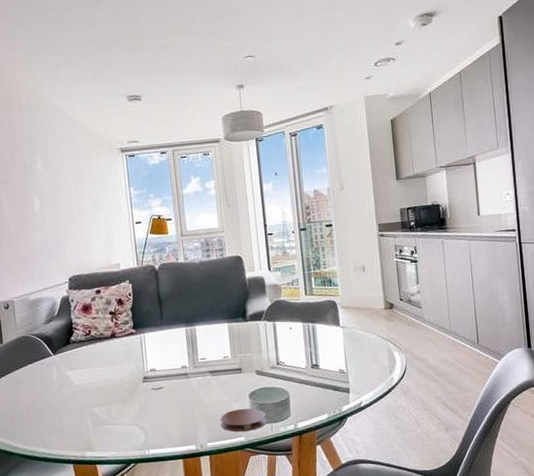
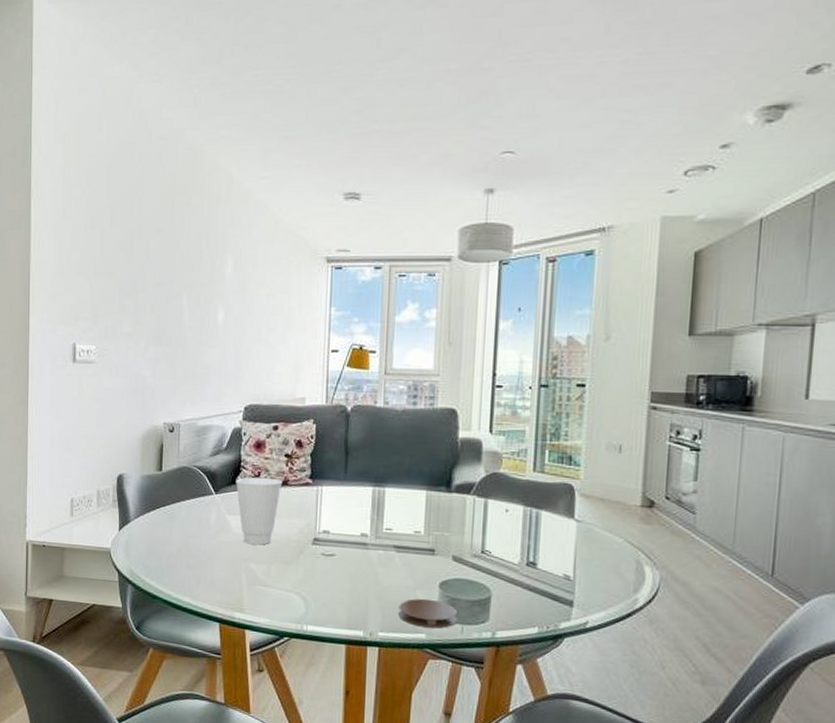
cup: none [70,333,111,392] -> present [235,477,283,545]

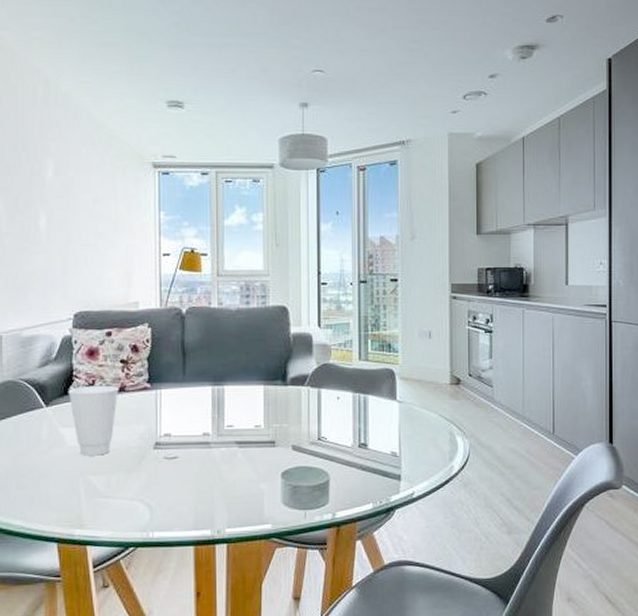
coaster: present [398,598,457,629] -> none [244,489,300,518]

